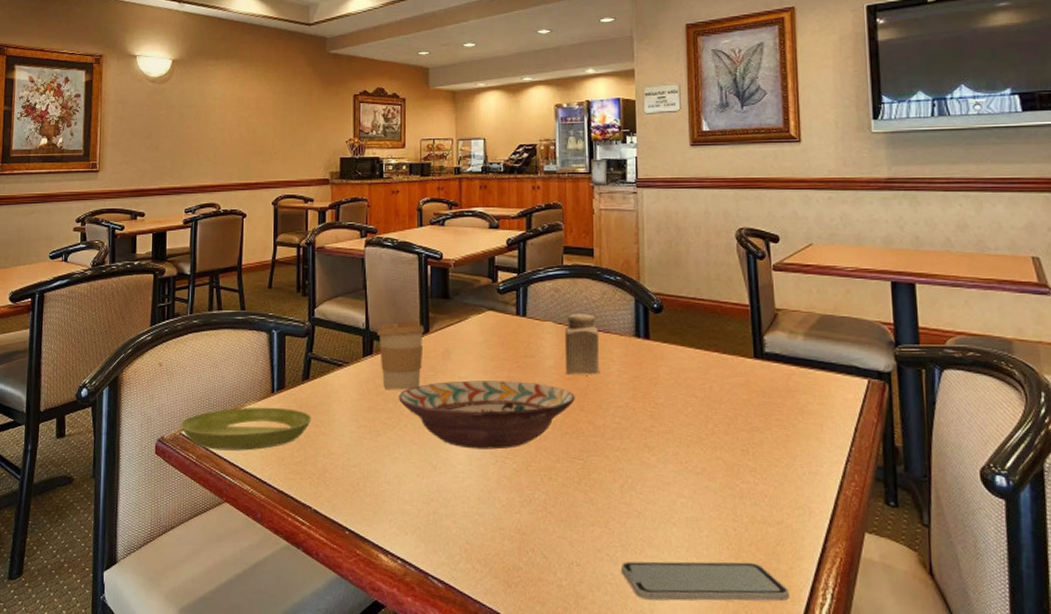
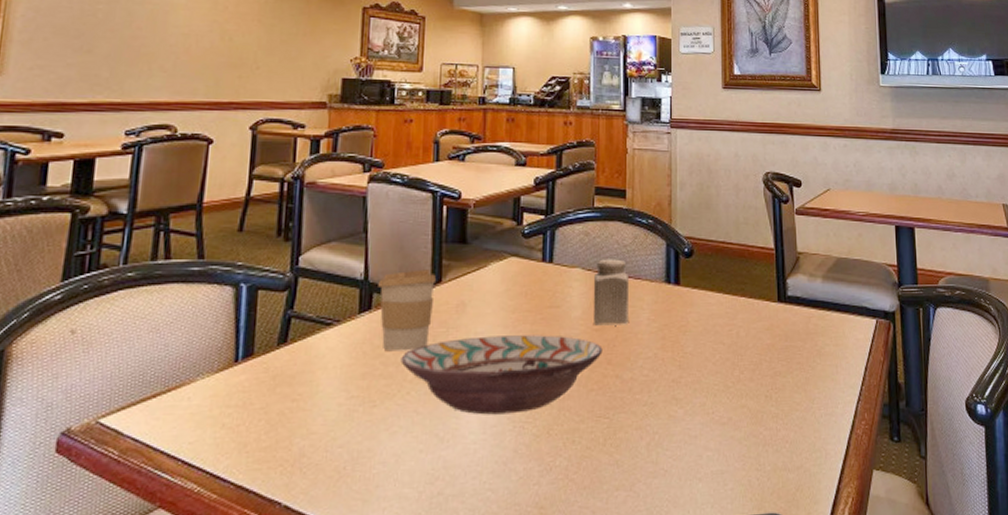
saucer: present [180,407,312,451] -> none [97,380,288,441]

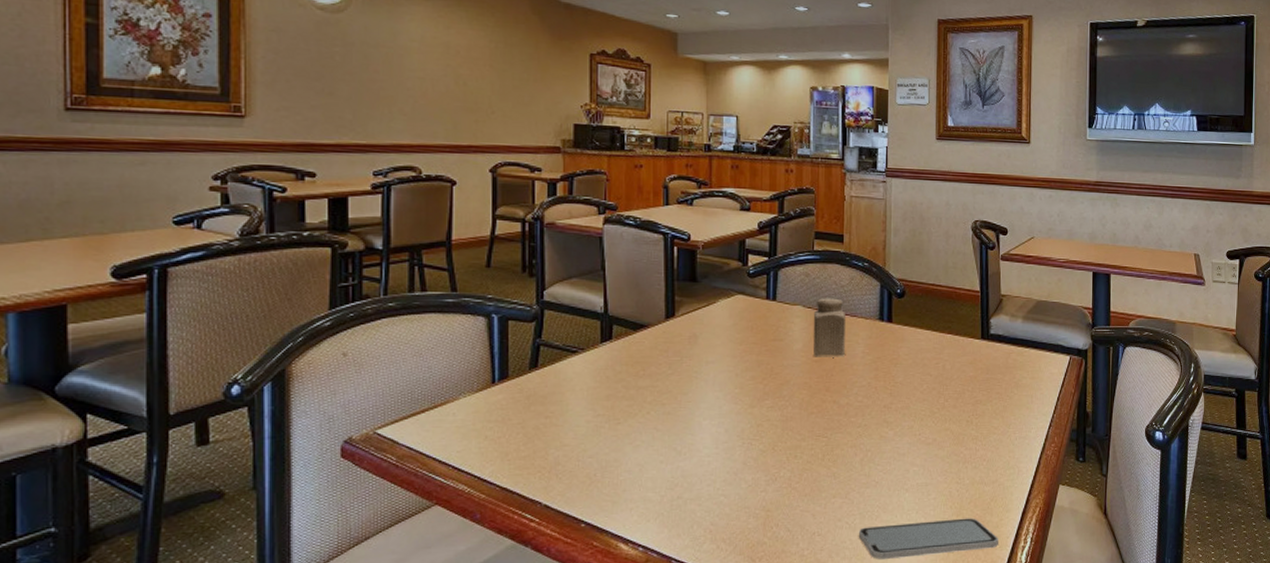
coffee cup: present [378,269,437,352] -> none [617,304,671,377]
decorative bowl: present [400,335,603,415] -> none [640,364,822,433]

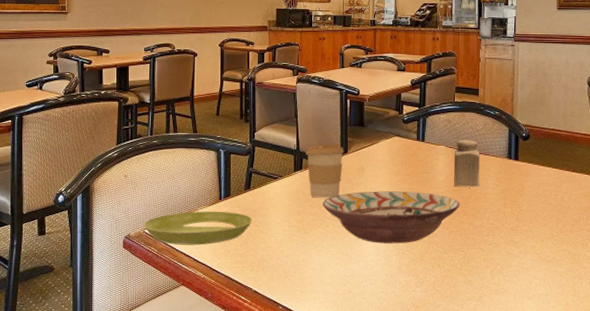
saucer: none [373,399,541,449] -> present [143,211,252,245]
coffee cup: none [617,304,671,377] -> present [306,144,344,198]
decorative bowl: none [640,364,822,433] -> present [322,191,460,244]

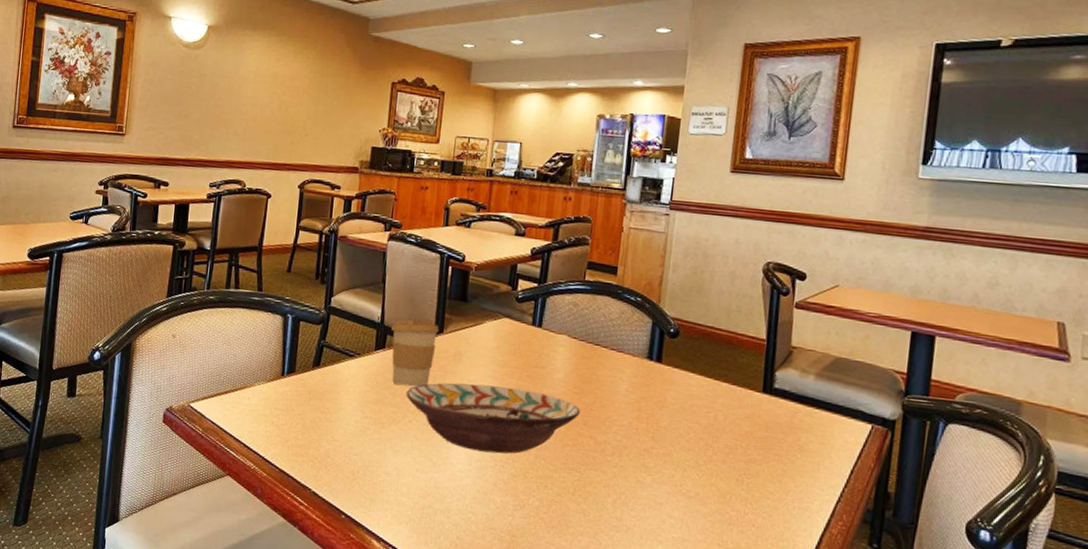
saucer: present [143,211,252,245] -> none [189,386,319,430]
salt shaker: present [453,140,481,188] -> none [574,329,612,393]

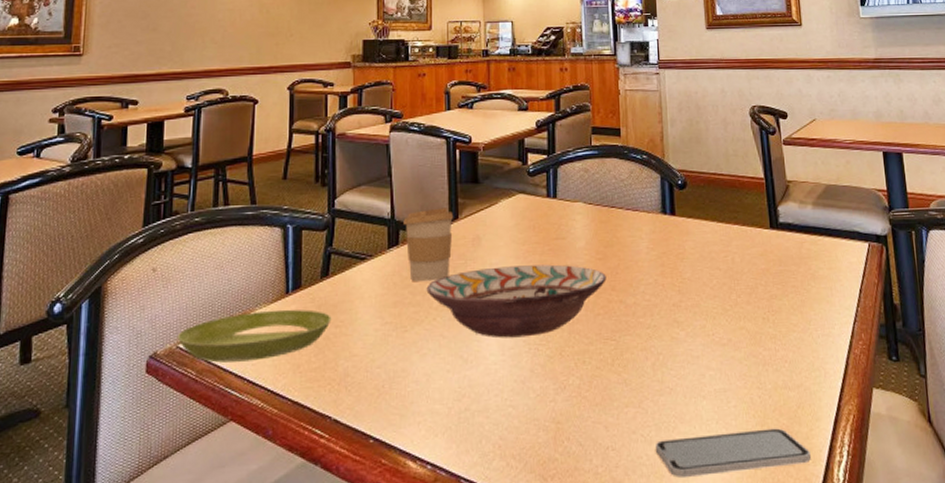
saucer: none [189,386,319,430] -> present [177,309,332,363]

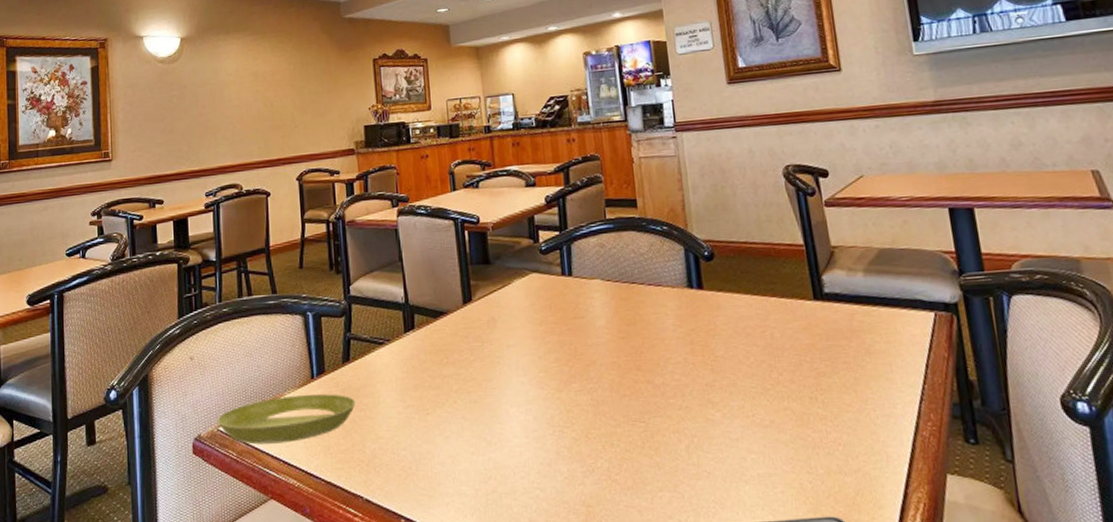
coffee cup: present [403,207,454,282] -> none [417,290,468,365]
decorative bowl: present [426,264,607,338] -> none [445,344,631,421]

